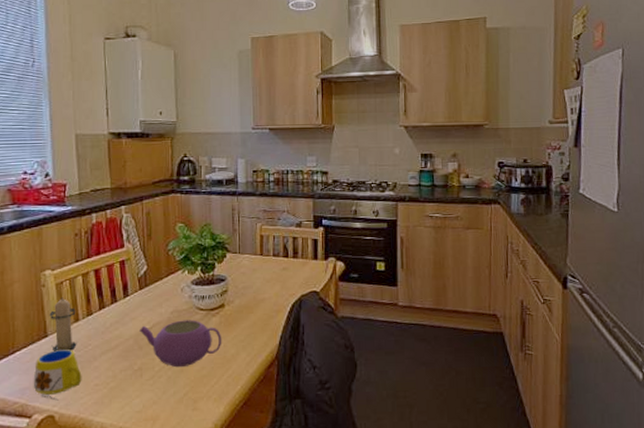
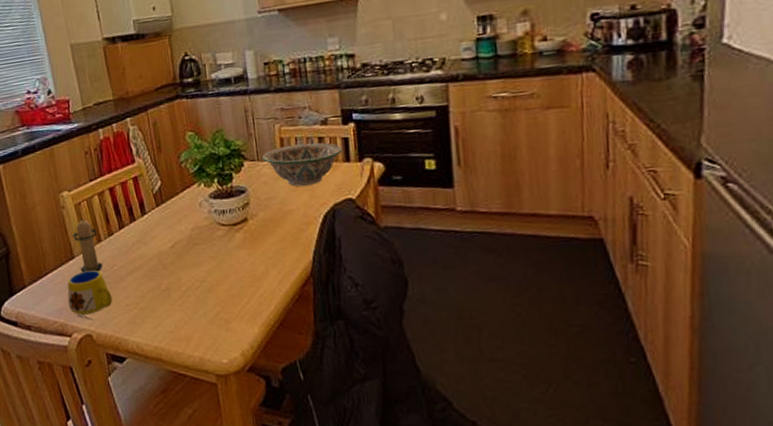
teapot: present [138,320,222,368] -> none [161,236,250,287]
decorative bowl: none [244,241,312,278] -> present [262,142,343,186]

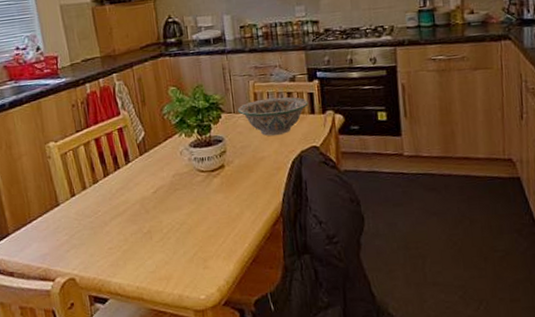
mug: present [67,270,113,321] -> none [51,216,96,265]
candle: present [72,218,103,273] -> none [58,167,88,219]

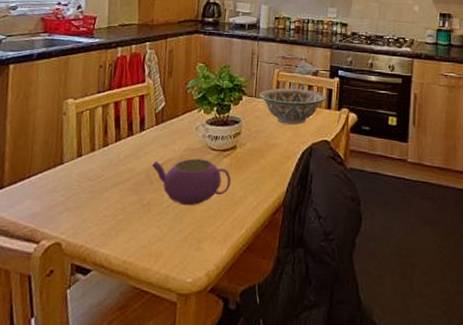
teapot: none [143,182,226,229] -> present [151,158,232,206]

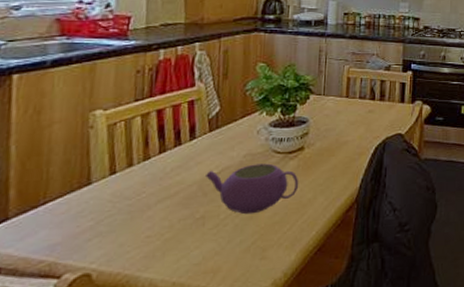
decorative bowl: present [259,88,327,125] -> none [329,84,400,120]

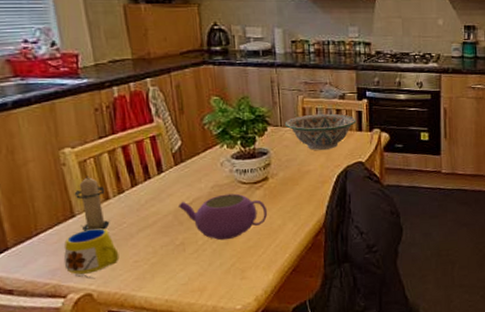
mug: none [66,198,131,257] -> present [63,228,120,280]
candle: none [95,140,130,201] -> present [74,176,110,231]
decorative bowl: none [329,84,400,120] -> present [285,113,357,150]

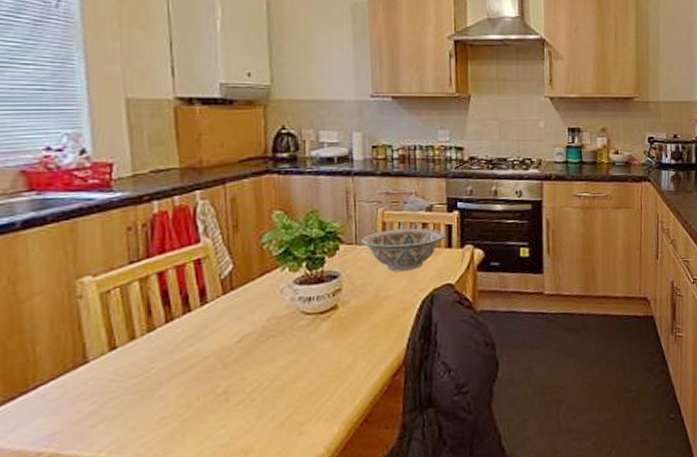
mug: present [63,228,120,280] -> none [67,376,142,445]
candle: present [74,176,110,231] -> none [90,310,133,381]
teapot: present [177,193,268,241] -> none [222,326,336,387]

